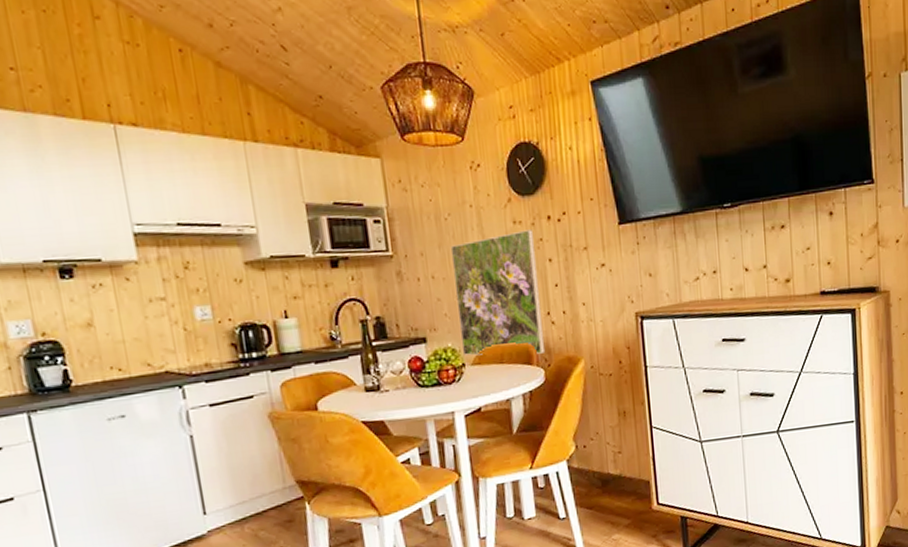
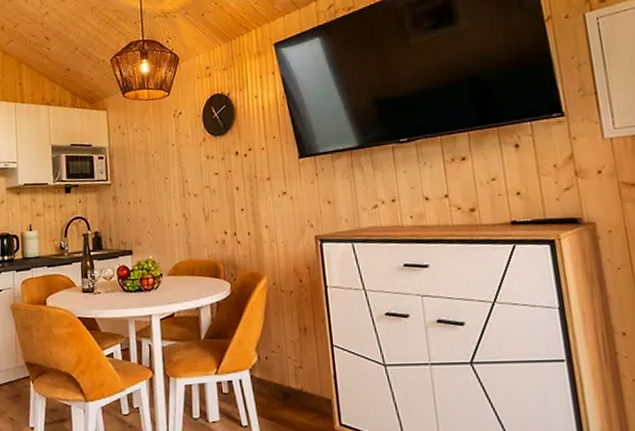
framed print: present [450,230,546,356] -> none [155,163,232,269]

